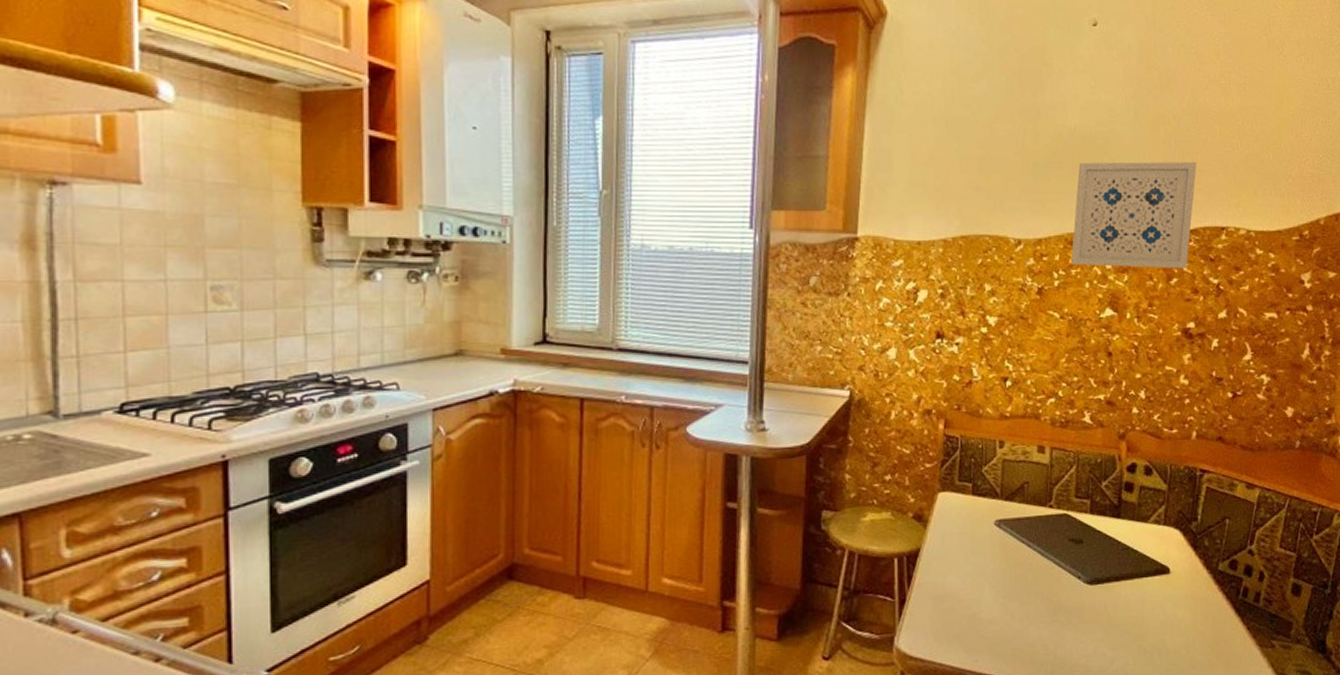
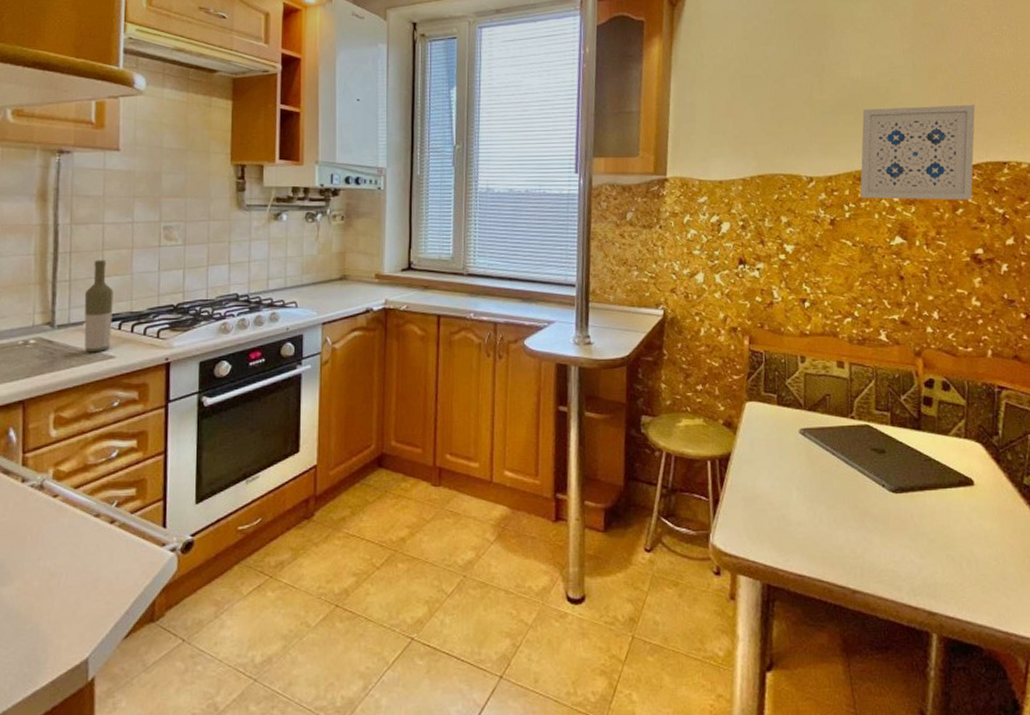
bottle: none [100,328,143,450] -> present [84,259,114,353]

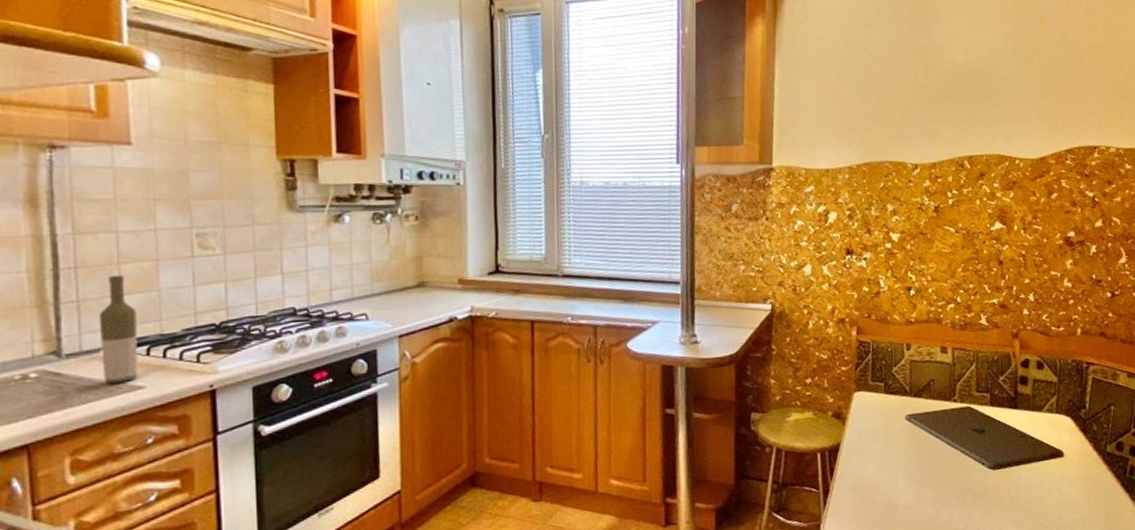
wall art: present [860,105,976,200] -> none [962,90,1070,185]

